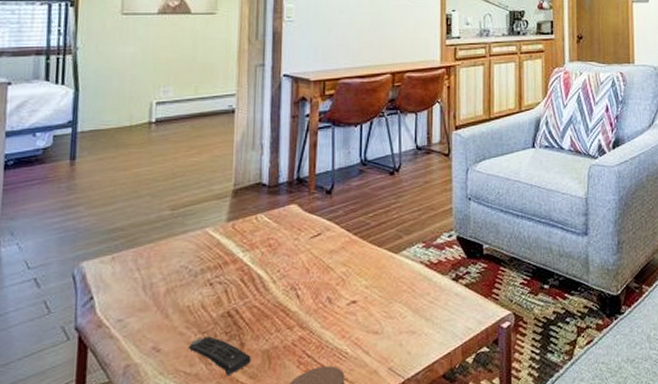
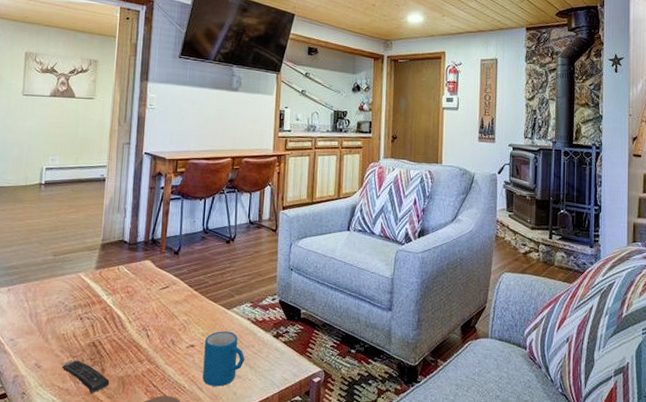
mug: none [369,279,419,348] -> present [203,331,245,387]

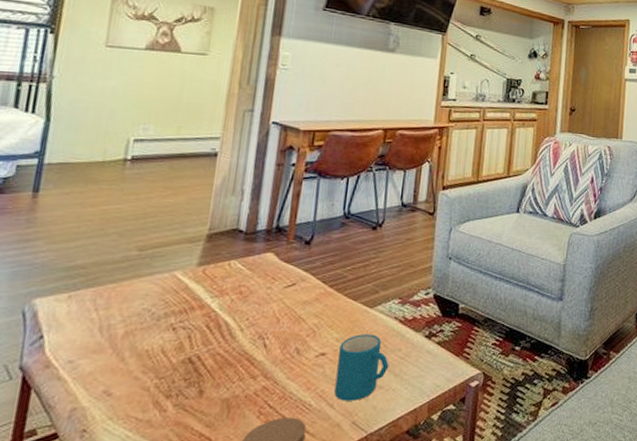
remote control: present [61,360,110,393] -> none [142,382,210,423]

